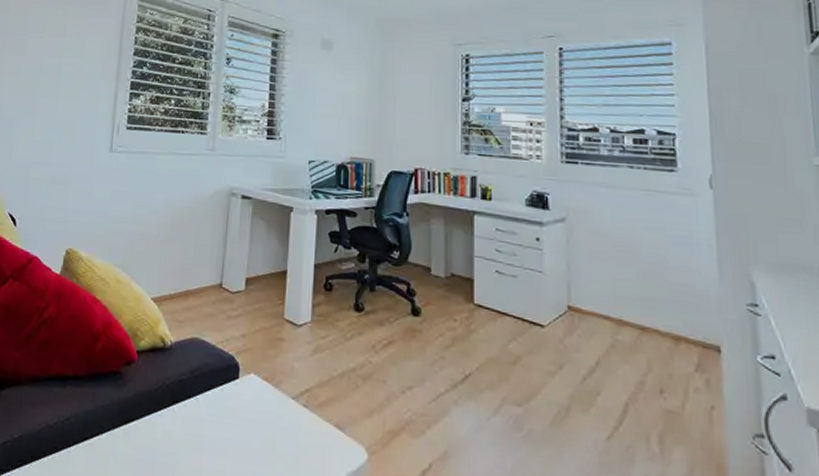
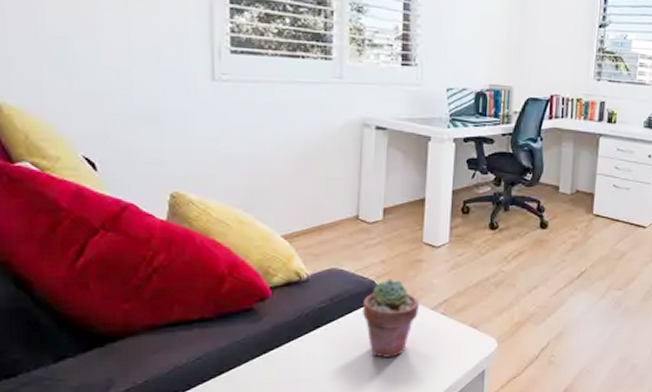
potted succulent: none [220,355,280,453] -> present [362,277,420,359]

